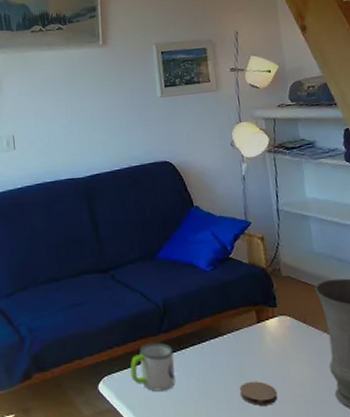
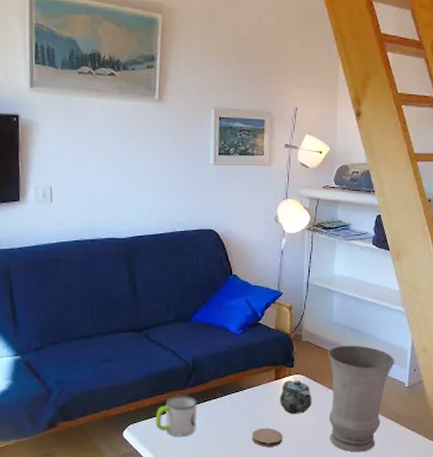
teapot: none [266,321,306,365] -> present [280,379,312,415]

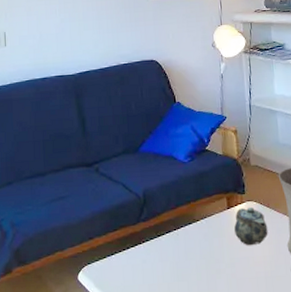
mug: present [155,395,197,437] -> none [109,230,152,277]
coaster: present [251,428,283,447] -> none [209,262,242,284]

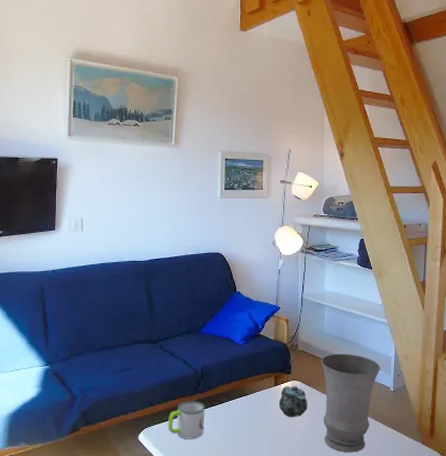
mug: none [109,230,152,277] -> present [167,400,205,439]

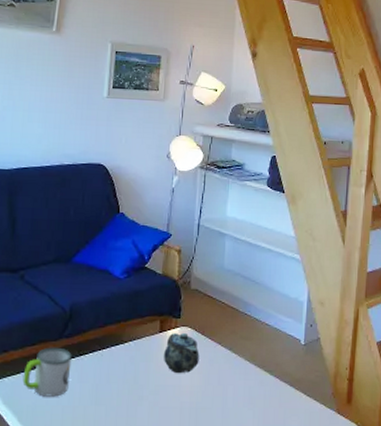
vase: present [320,353,380,453] -> none [217,295,290,421]

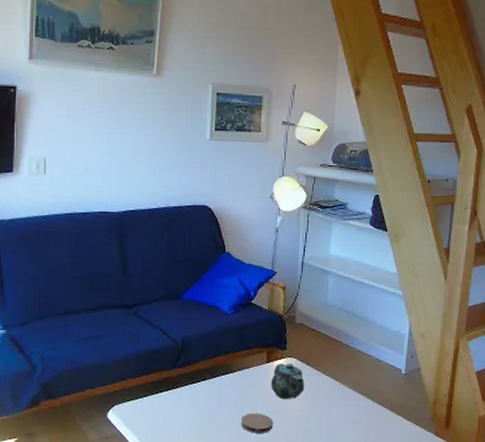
mug: present [22,347,72,397] -> none [141,376,185,420]
coaster: none [130,388,166,412] -> present [240,413,274,433]

